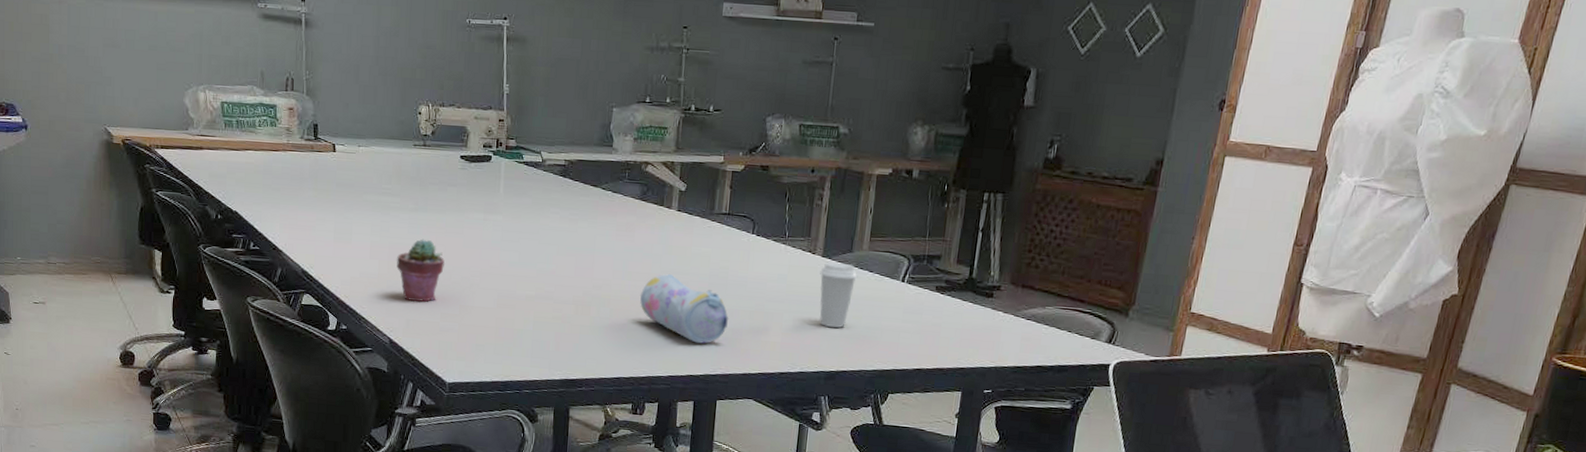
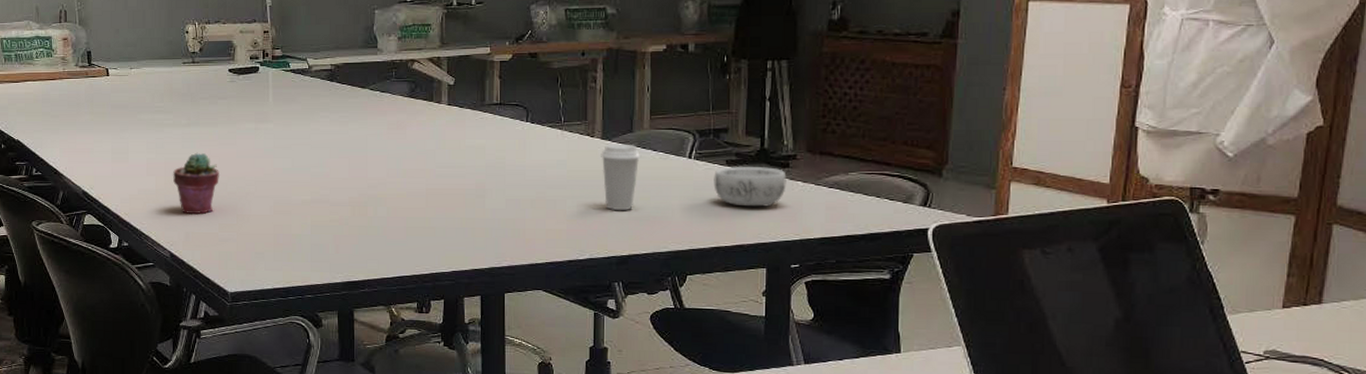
pencil case: present [639,274,729,344] -> none [416,169,510,236]
decorative bowl: none [922,293,990,334] -> present [713,167,787,207]

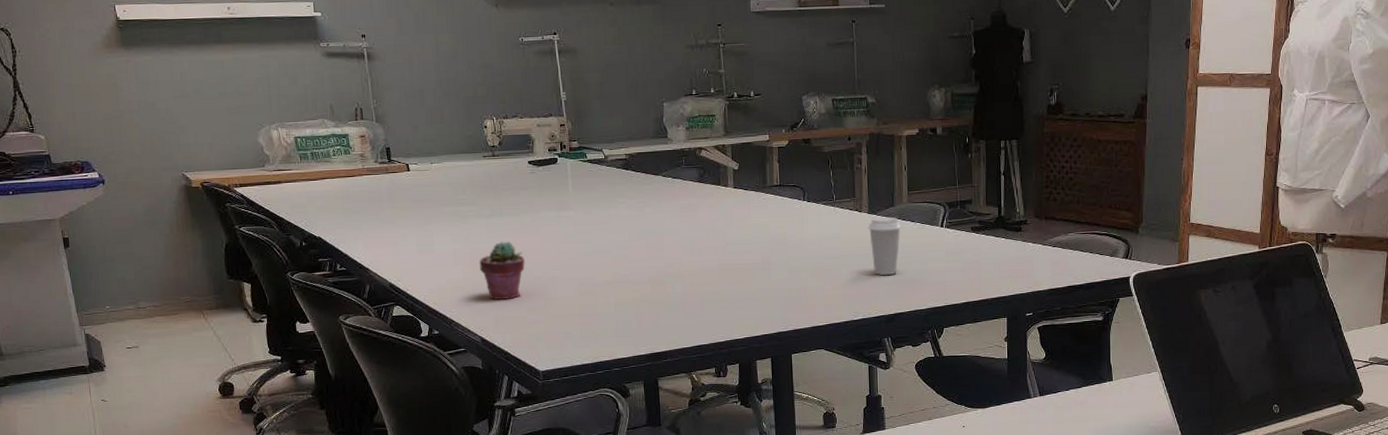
decorative bowl: present [713,167,787,207] -> none [962,232,1020,266]

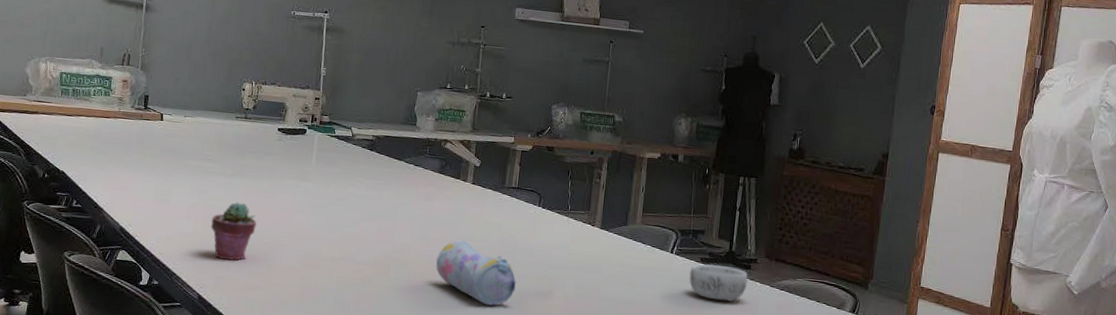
pencil case: none [709,246,793,305] -> present [436,240,517,306]
coffee cup: present [868,216,902,275] -> none [598,233,632,294]
decorative bowl: none [962,232,1020,266] -> present [689,264,748,302]

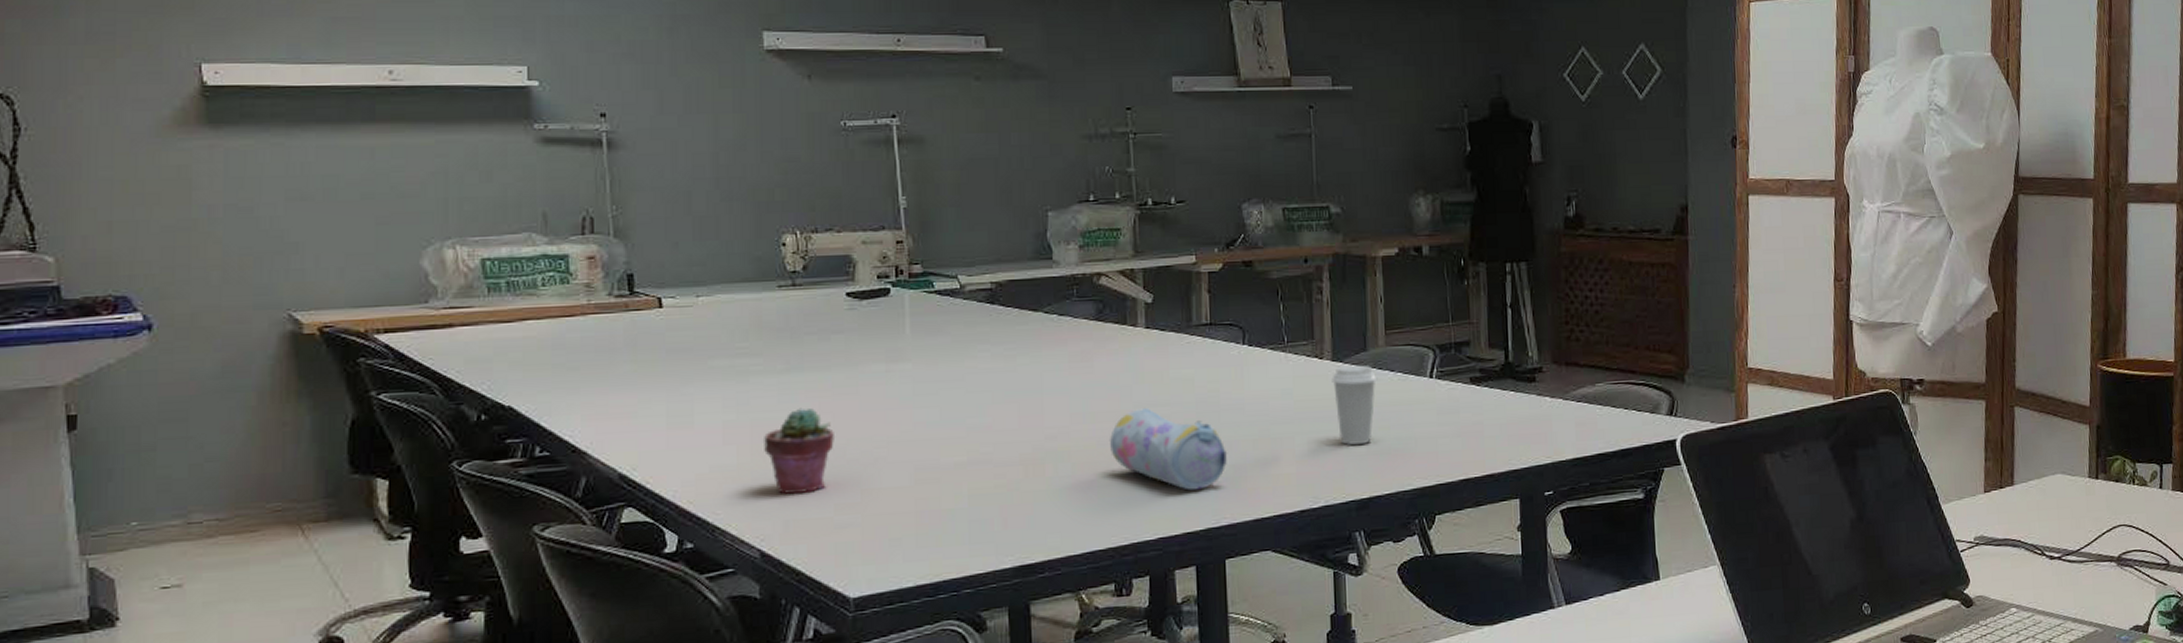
coffee cup: none [598,233,632,294] -> present [1332,365,1378,445]
decorative bowl: present [689,264,748,302] -> none [1458,383,1534,430]

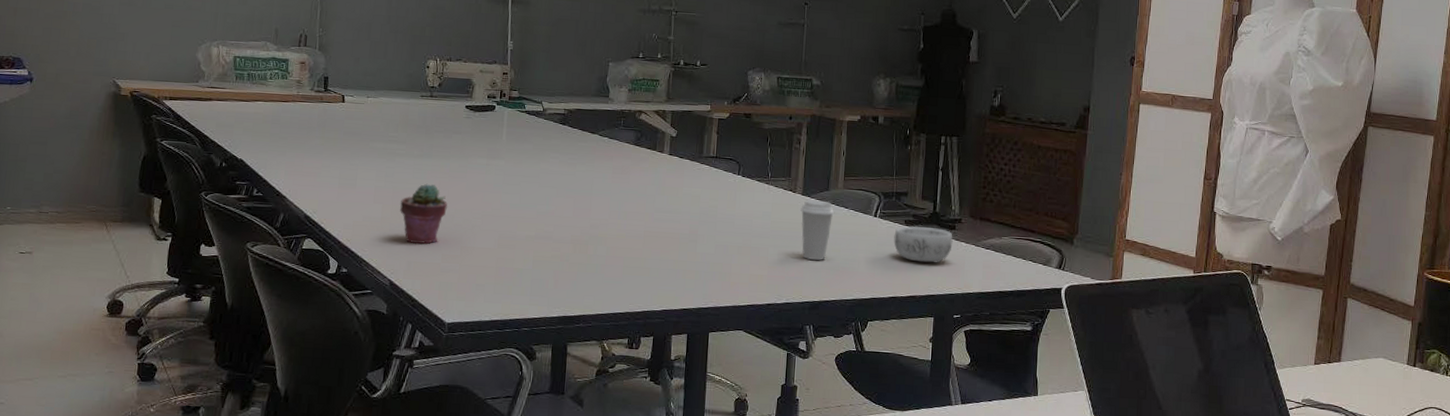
pencil case: present [1109,408,1228,491] -> none [635,213,719,278]
decorative bowl: none [1458,383,1534,430] -> present [894,226,953,263]

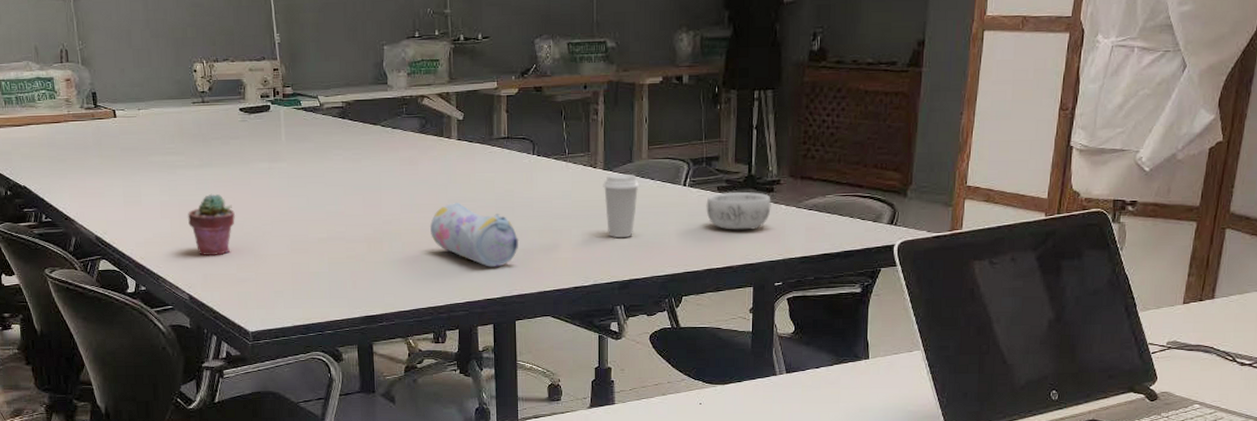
pencil case: none [635,213,719,278] -> present [429,203,519,267]

